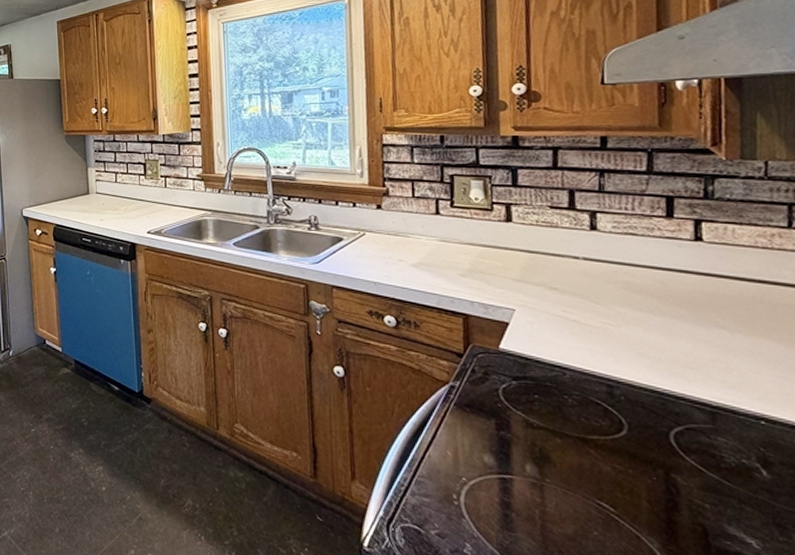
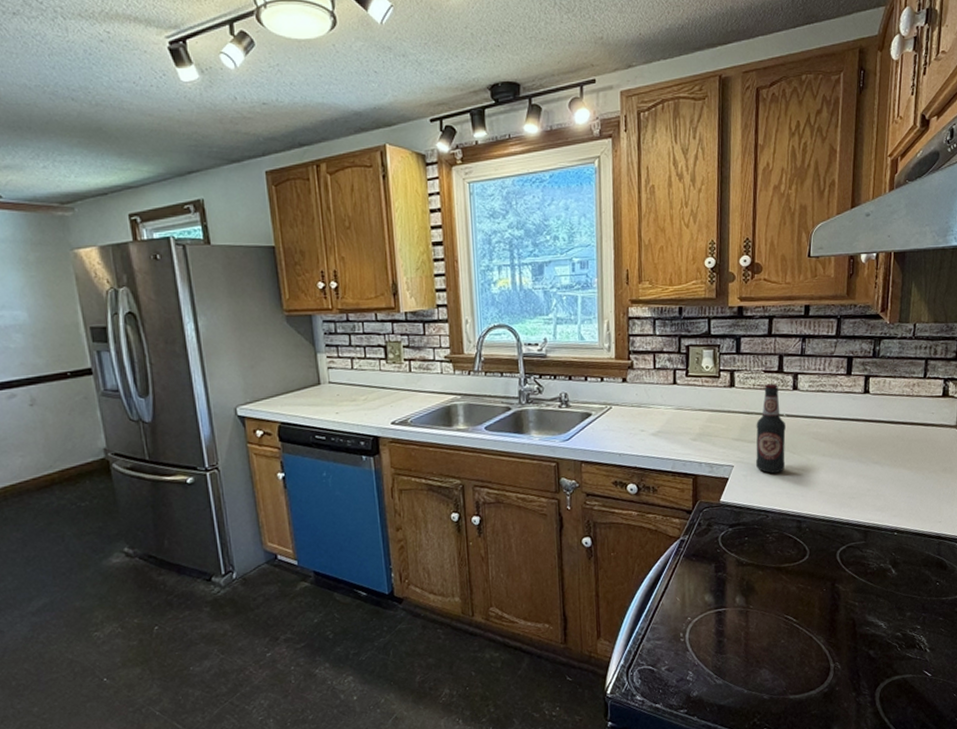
bottle: none [542,221,586,324] -> present [755,383,786,473]

